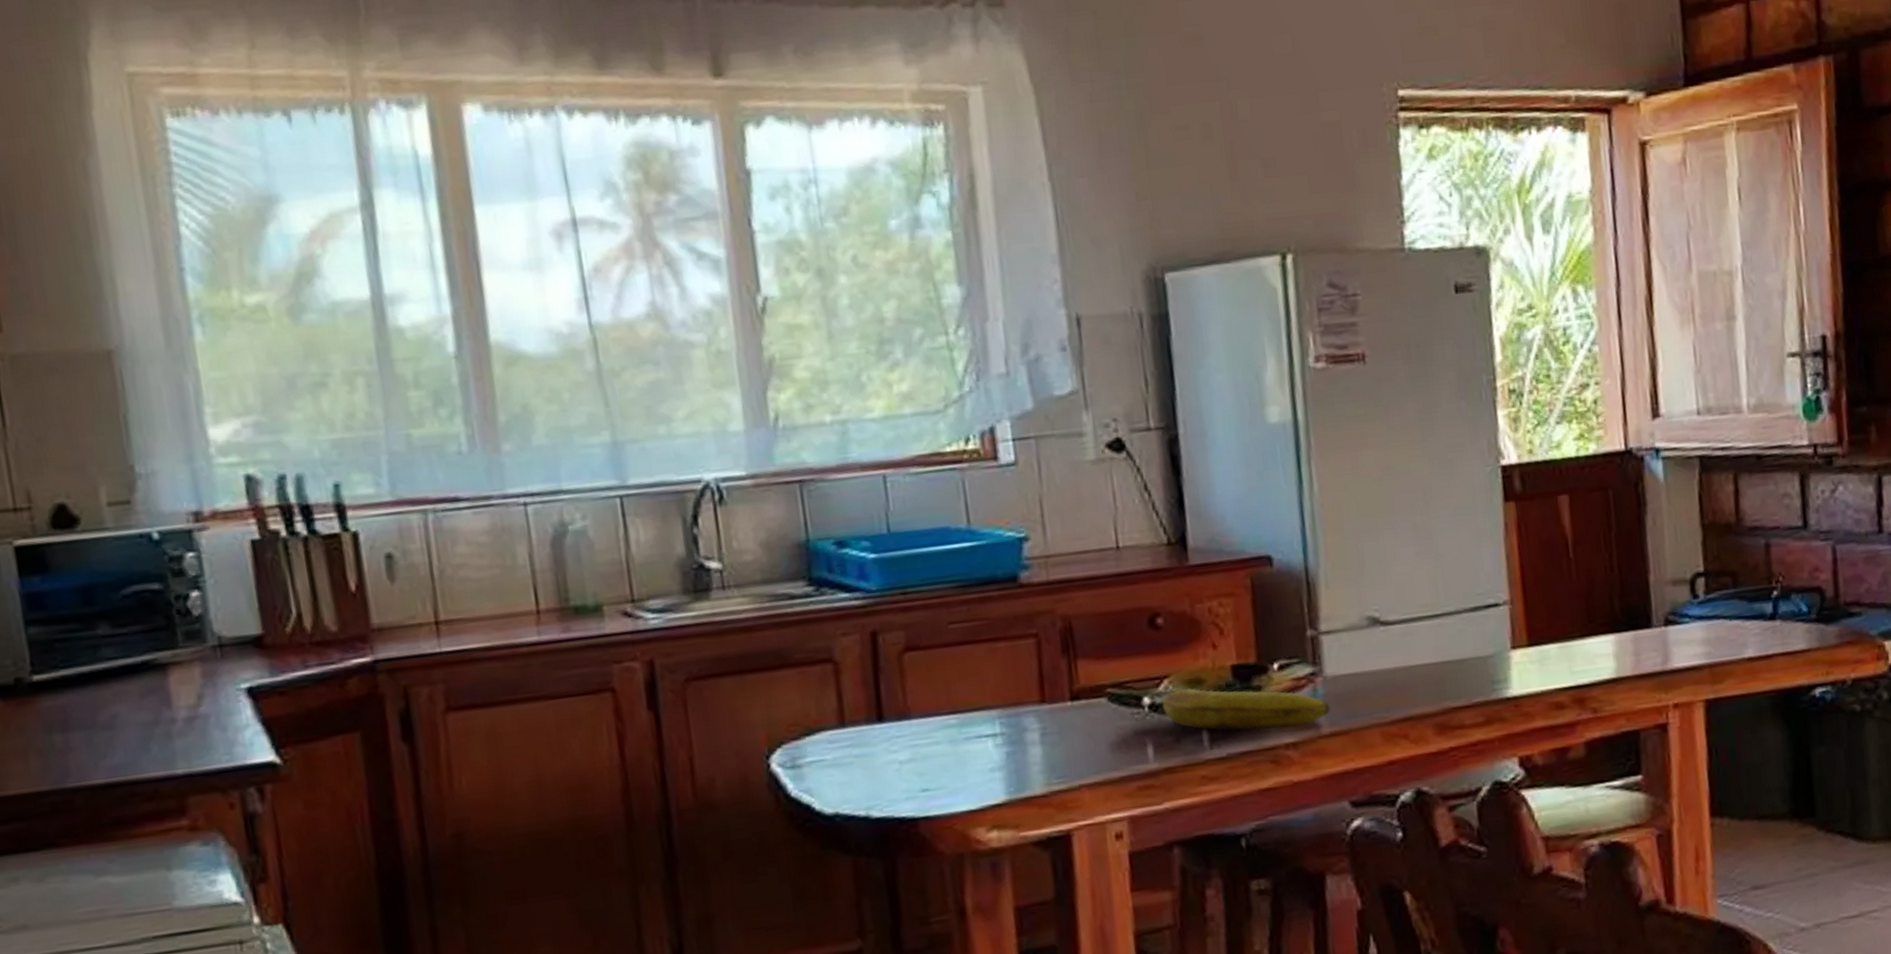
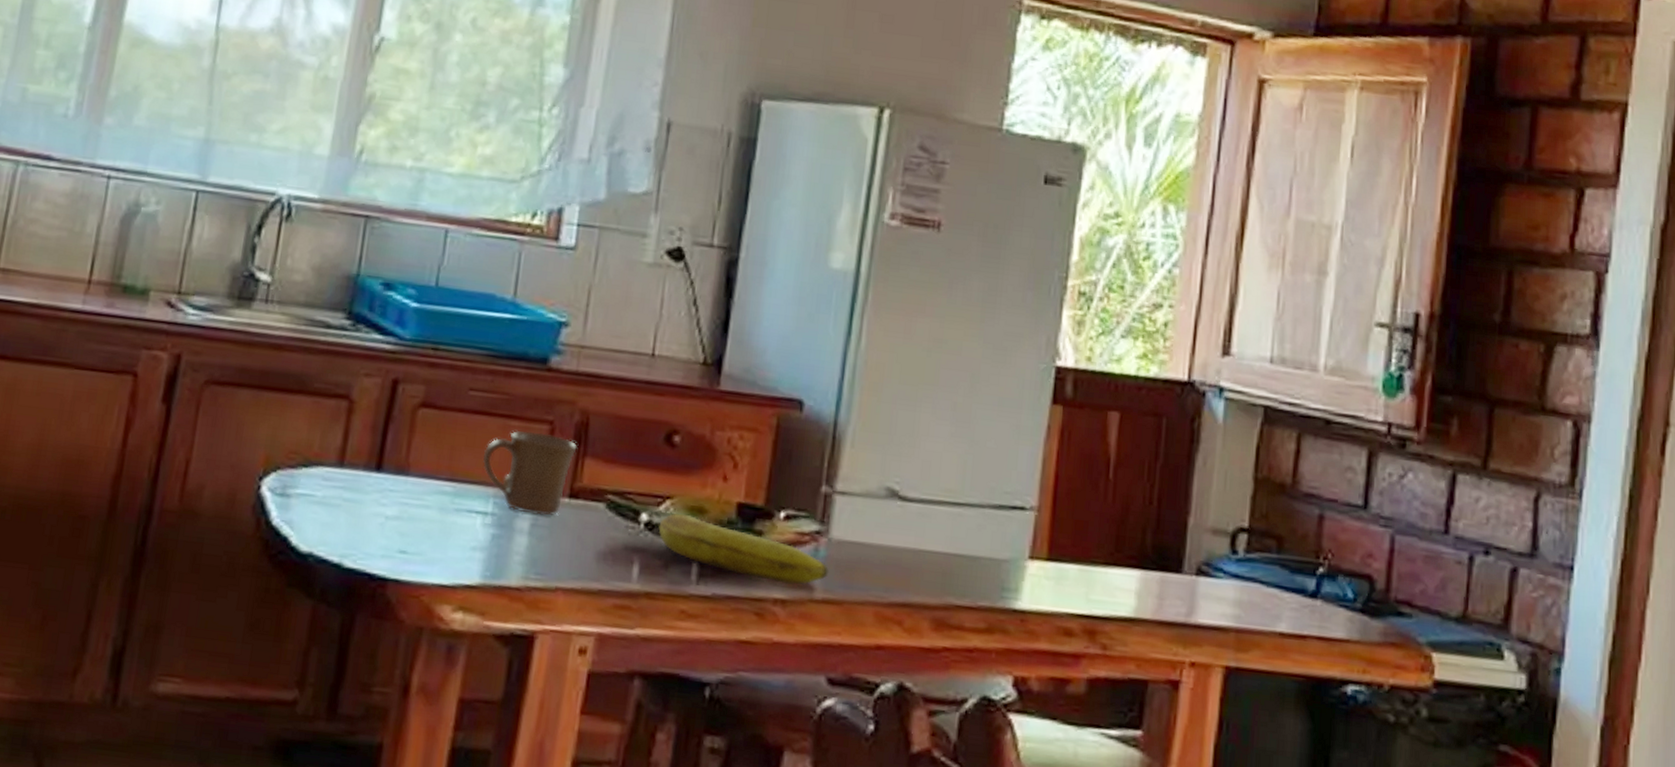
mug: none [977,646,1067,726] -> present [482,431,577,516]

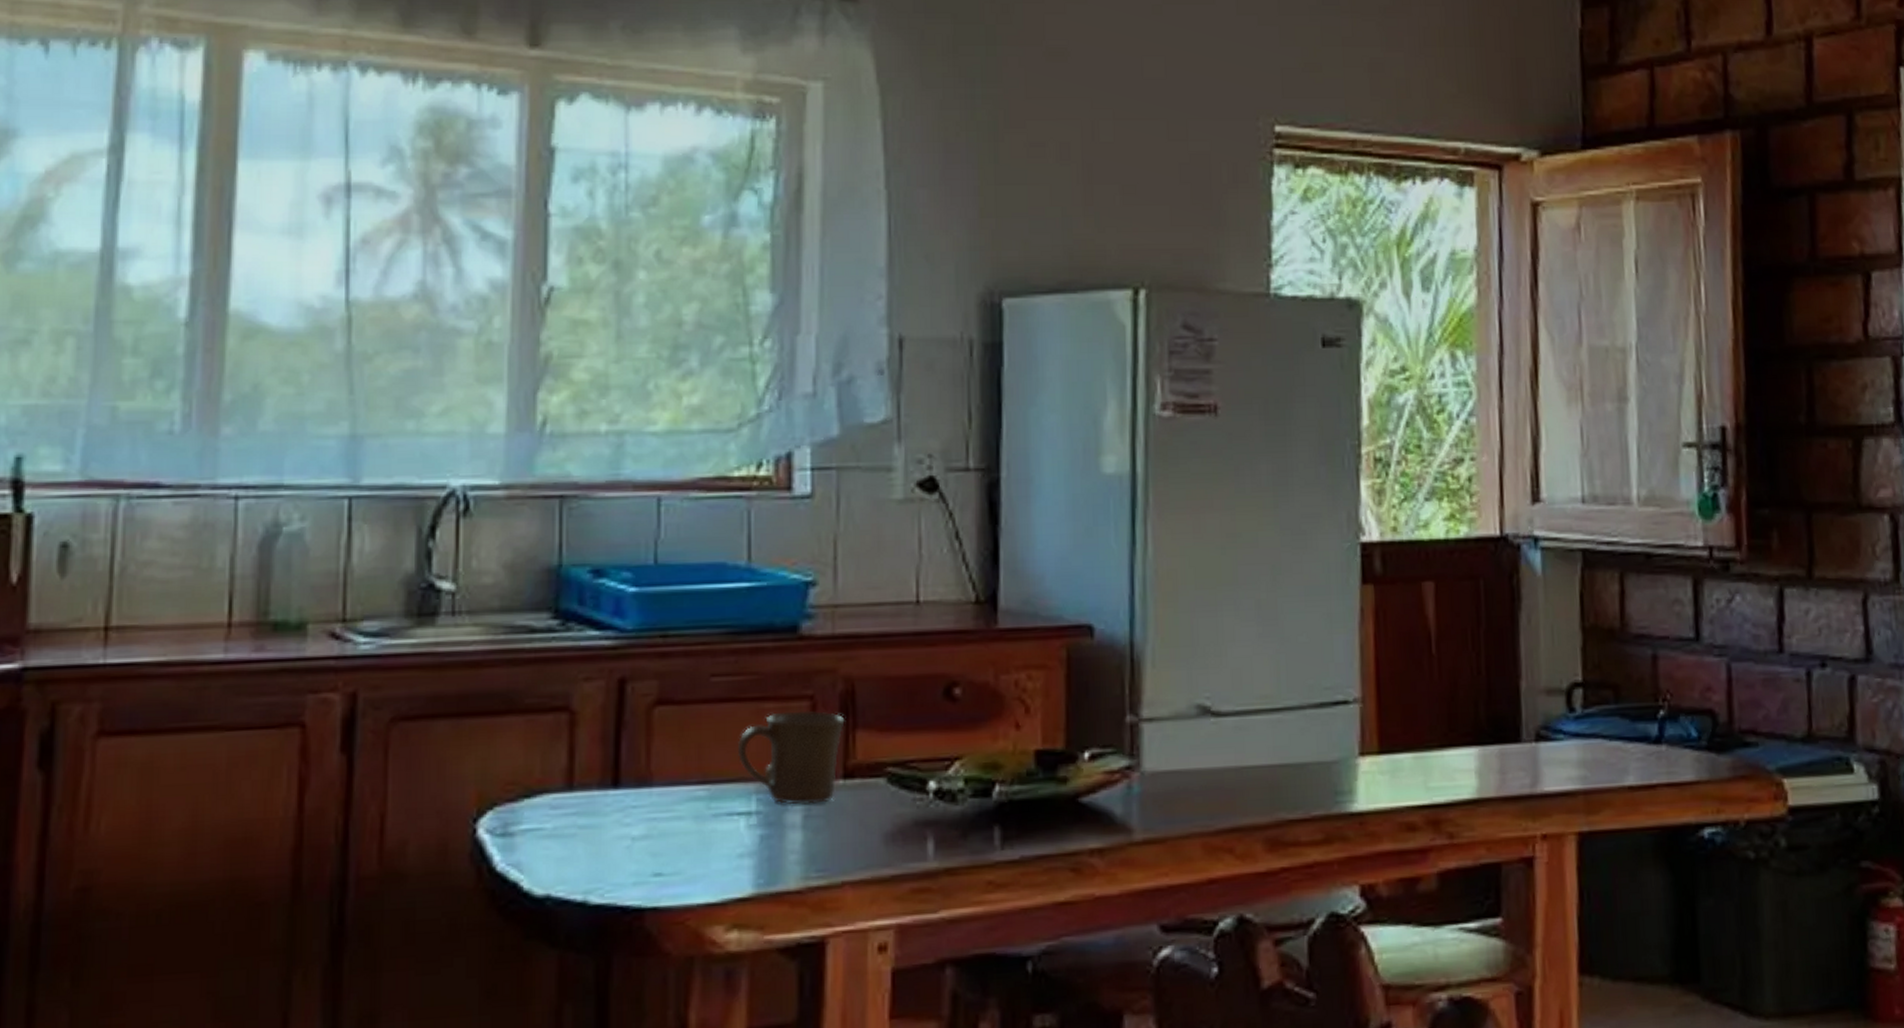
banana: present [658,512,829,585] -> none [950,774,1147,831]

